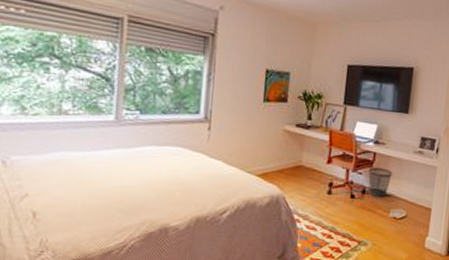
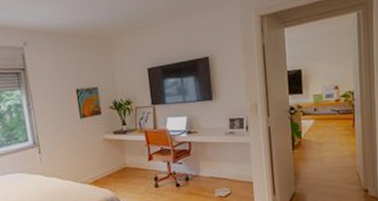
wastebasket: present [368,167,393,198] -> none [188,154,210,182]

